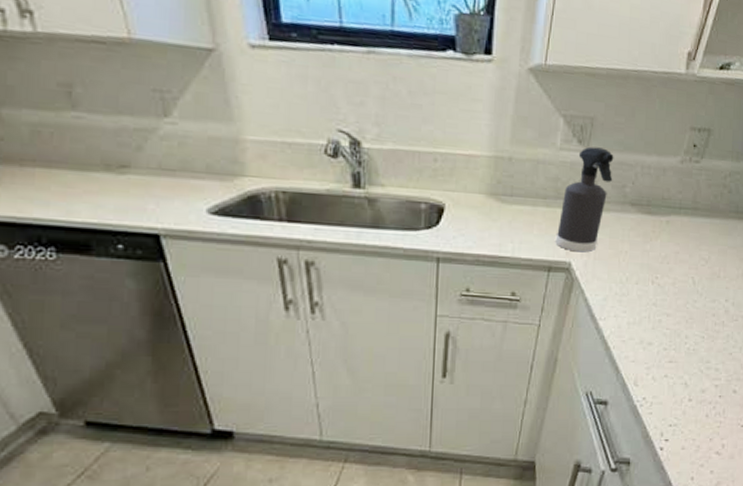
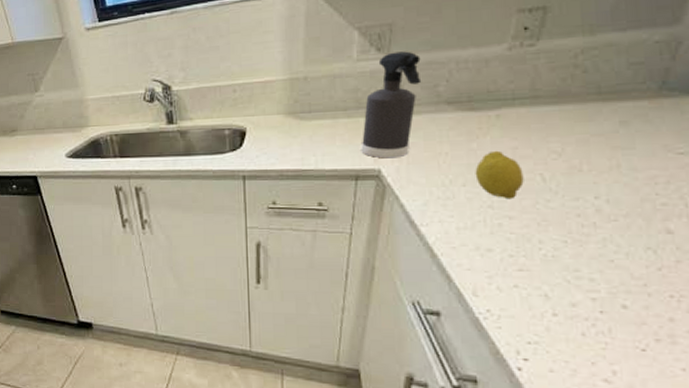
fruit: none [646,253,681,299] -> present [475,150,524,200]

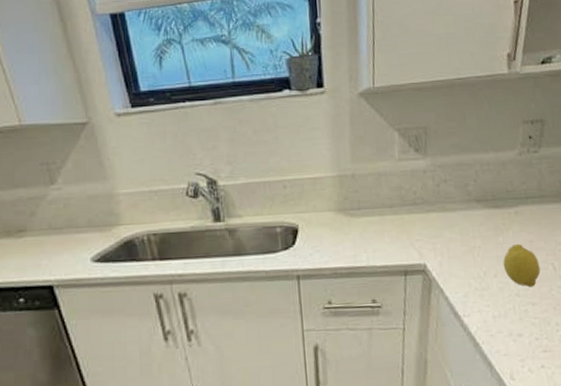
spray bottle: present [360,51,422,159] -> none [407,153,455,253]

